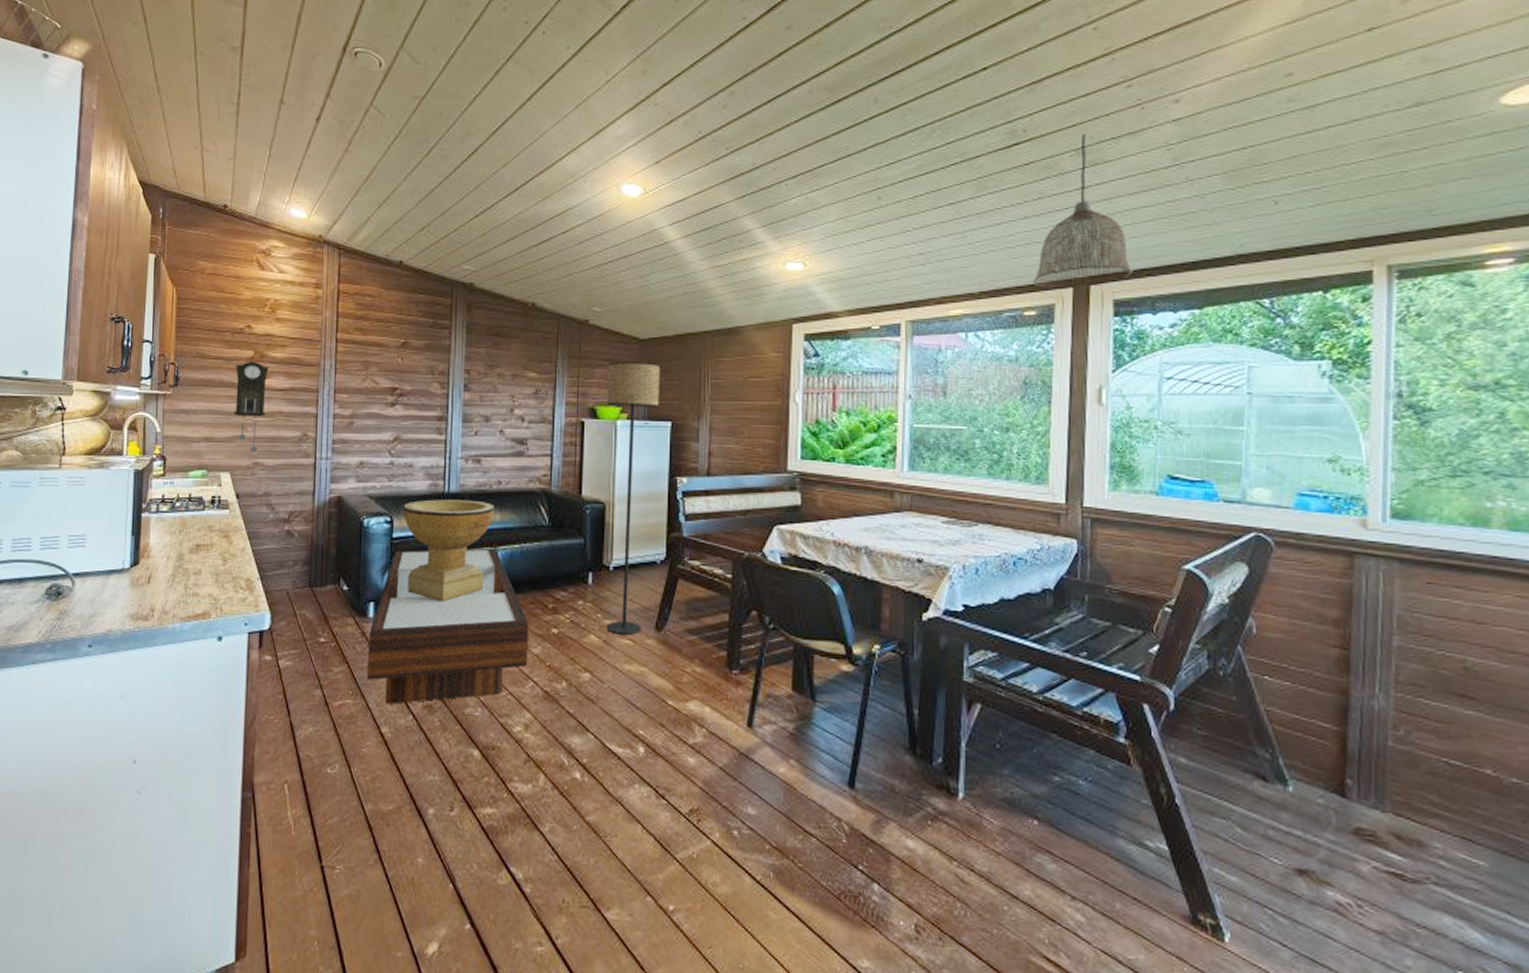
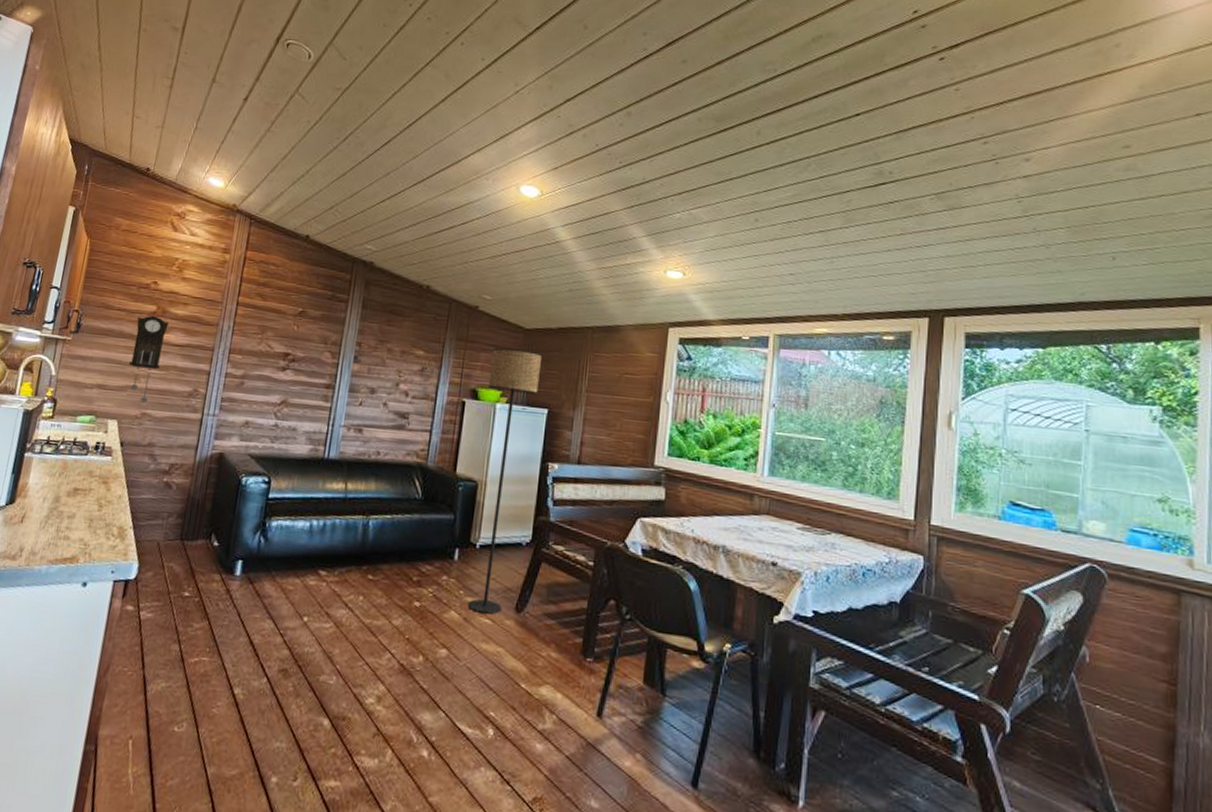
coffee table: present [367,548,528,704] -> none [226,511,392,666]
decorative bowl: present [403,499,495,603] -> none [277,463,371,567]
pendant lamp: present [1033,134,1134,289] -> none [892,180,984,319]

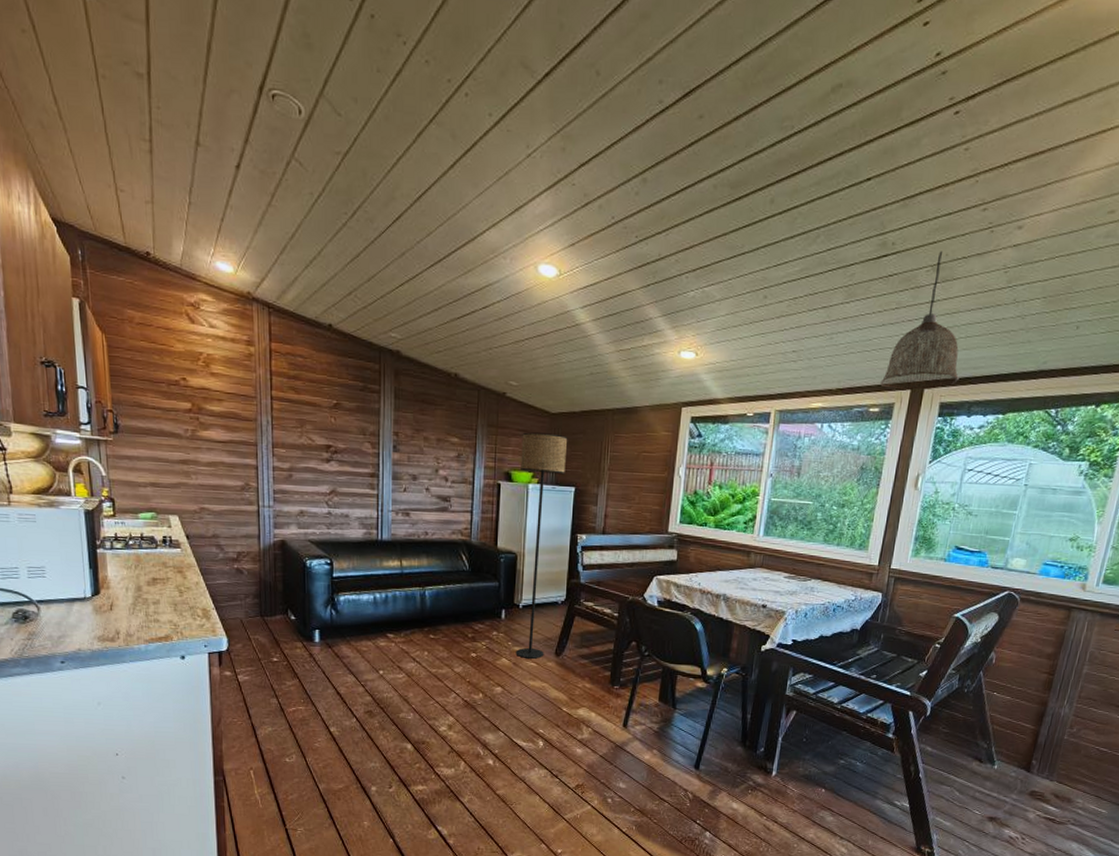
pendulum clock: present [129,315,169,403] -> none [174,412,208,498]
pendant lamp: none [892,180,984,319] -> present [880,251,960,391]

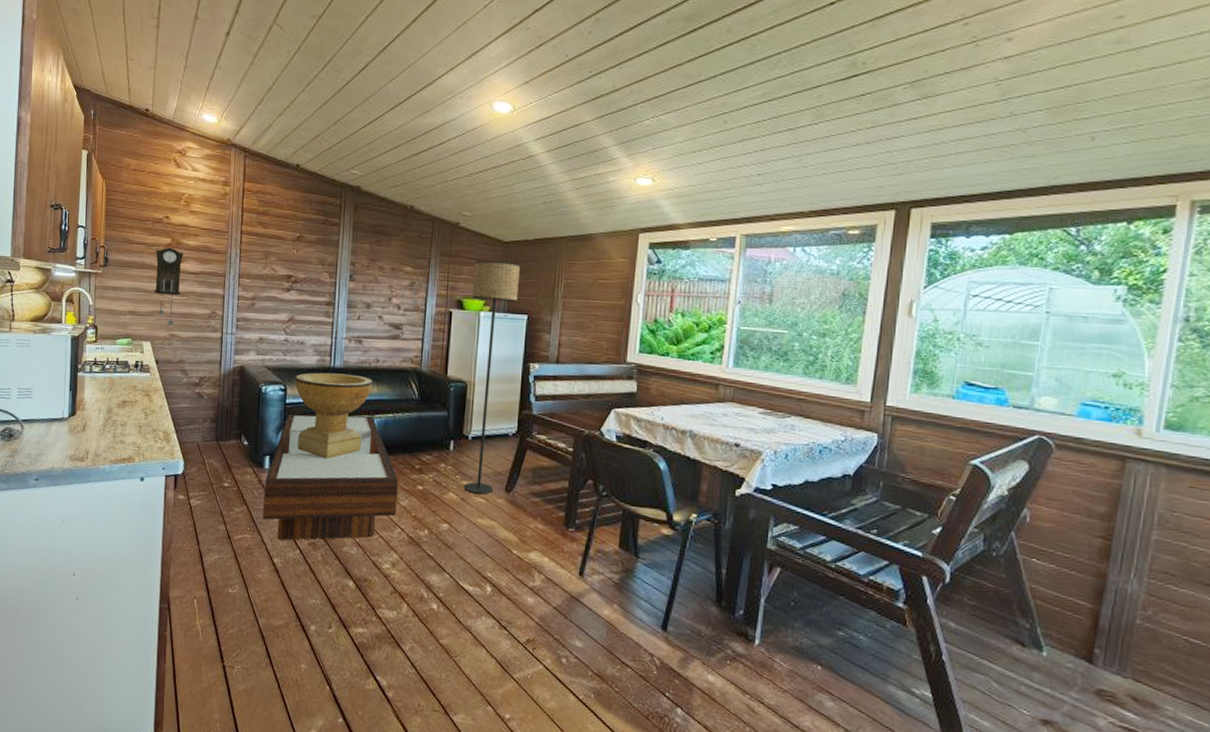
pendulum clock: none [174,412,208,498] -> present [154,247,183,325]
coffee table: none [316,587,452,710] -> present [263,414,398,541]
decorative bowl: none [341,545,422,631] -> present [295,372,373,460]
pendant lamp: present [880,251,960,391] -> none [859,68,953,211]

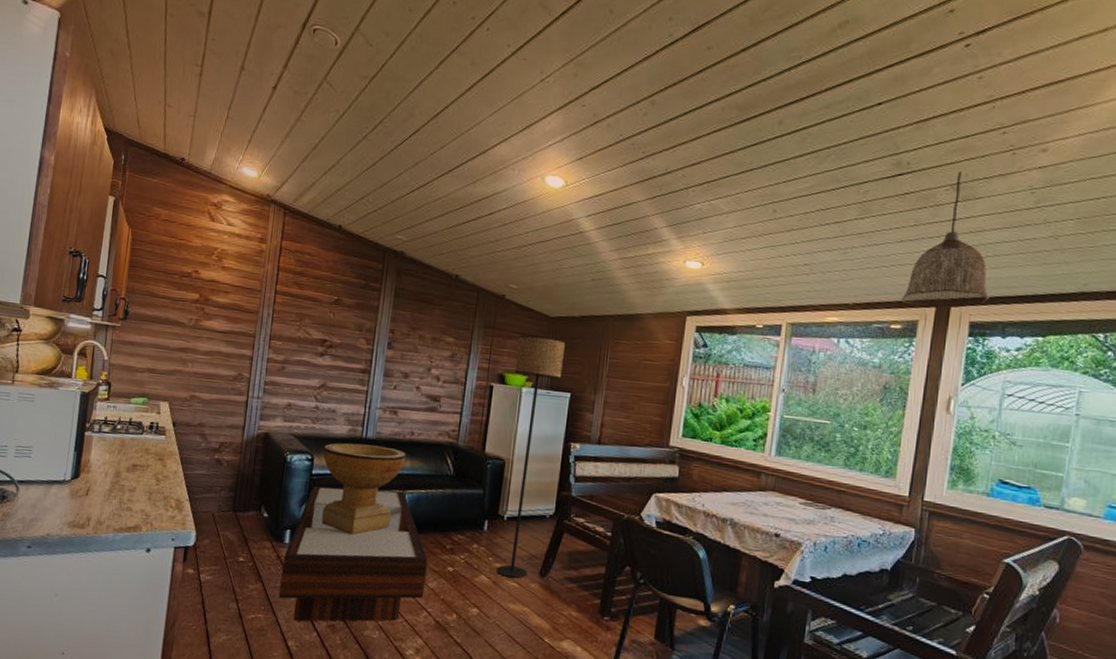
pendulum clock: present [154,247,183,325] -> none [176,303,212,386]
pendant lamp: none [859,68,953,211] -> present [901,171,990,308]

